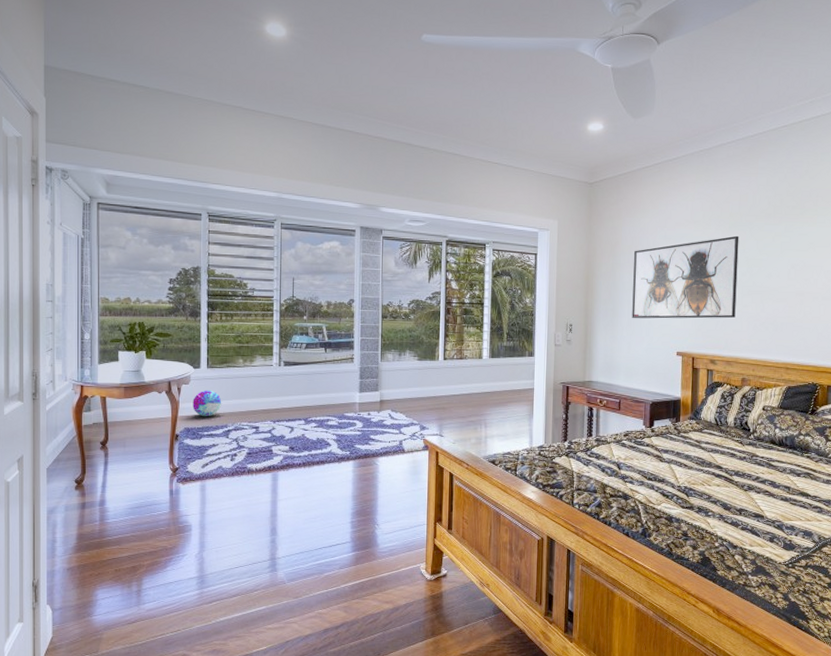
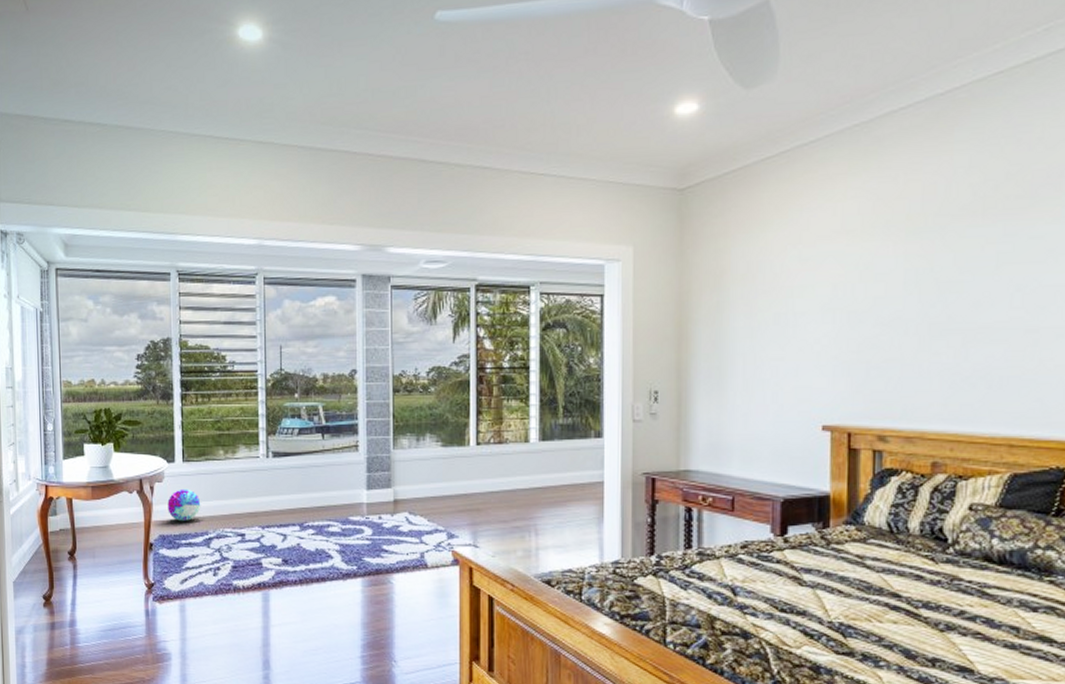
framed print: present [632,235,739,319] -> none [749,247,923,380]

